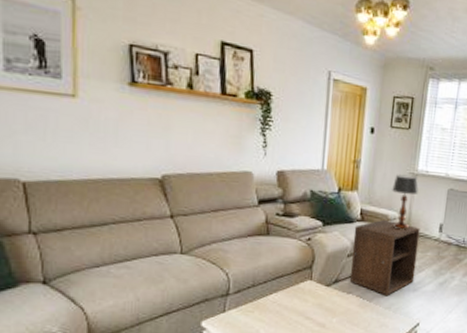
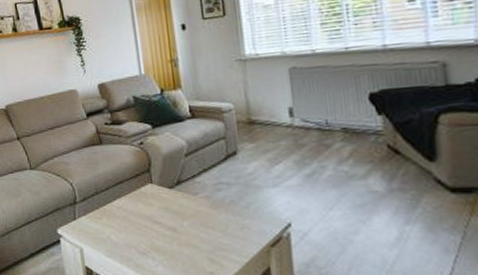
nightstand: present [349,219,420,297] -> none [186,112,272,195]
table lamp: present [392,174,419,230] -> none [219,61,252,122]

